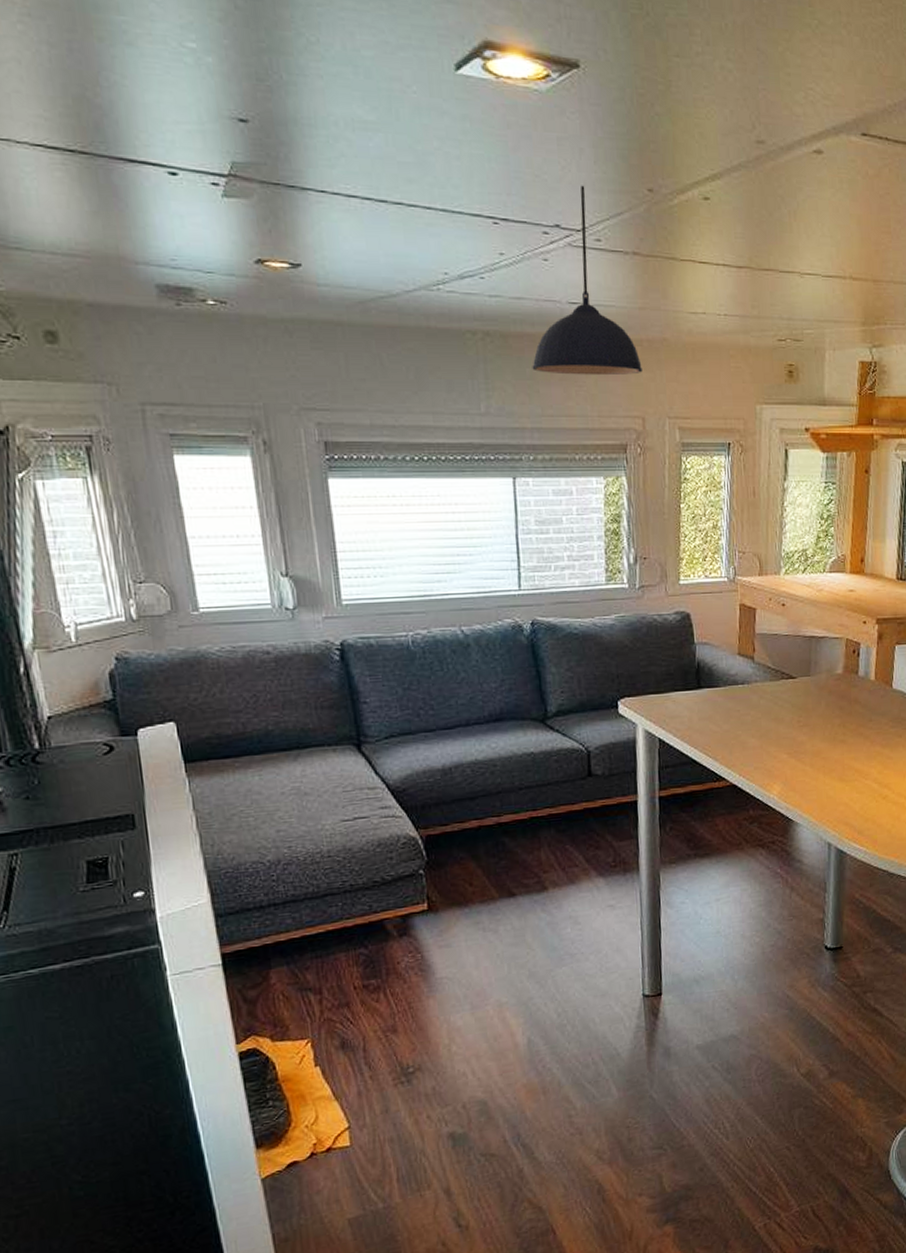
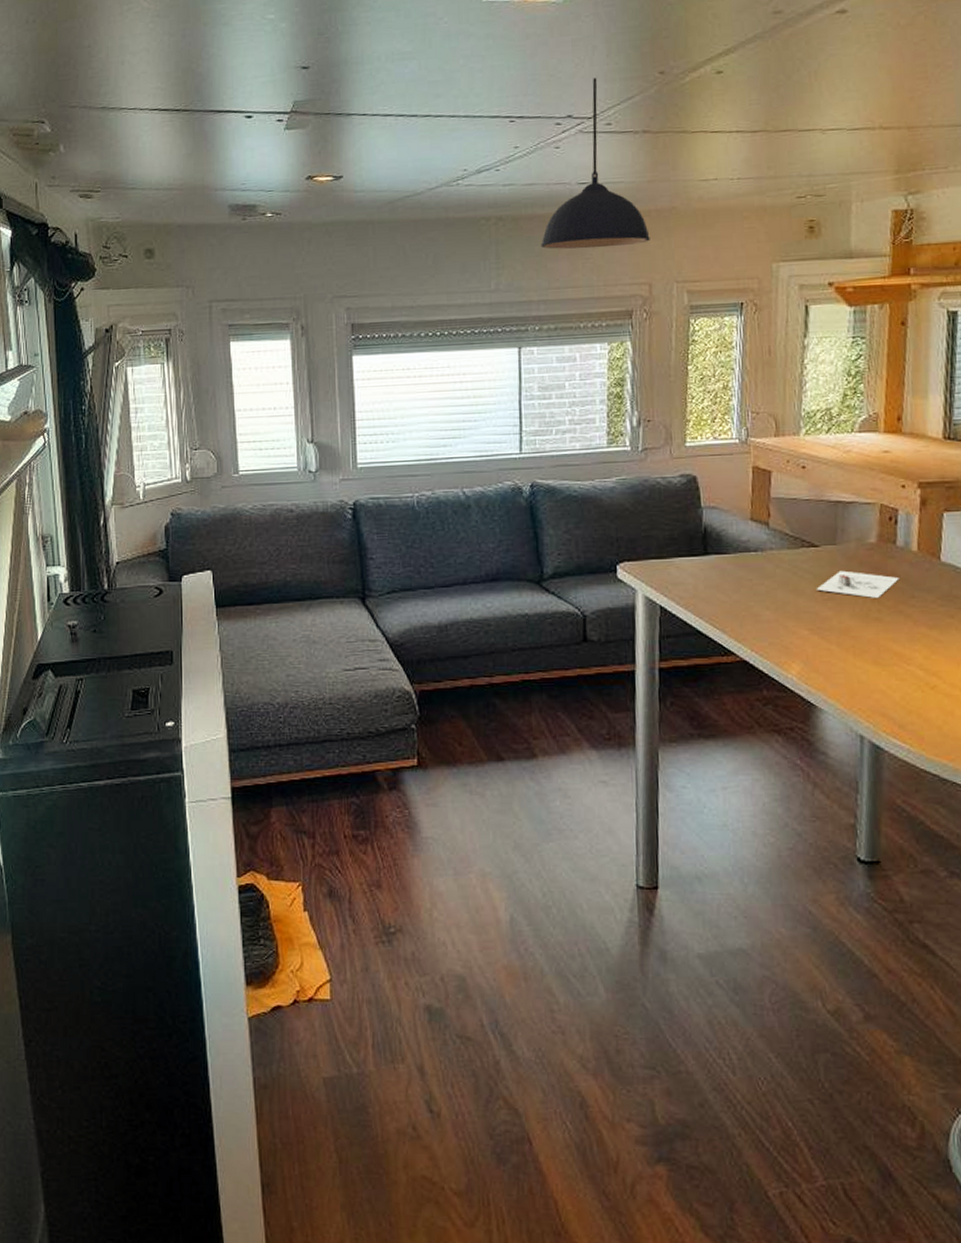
architectural model: none [793,699,860,723] -> present [816,570,899,598]

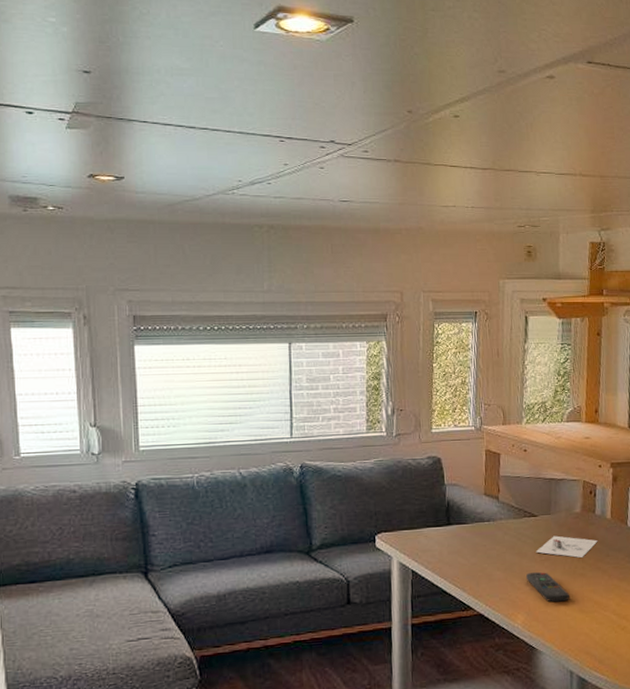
pendant light: present [541,77,650,249] -> none [308,110,401,259]
remote control: none [803,614,861,651] -> present [526,572,570,602]

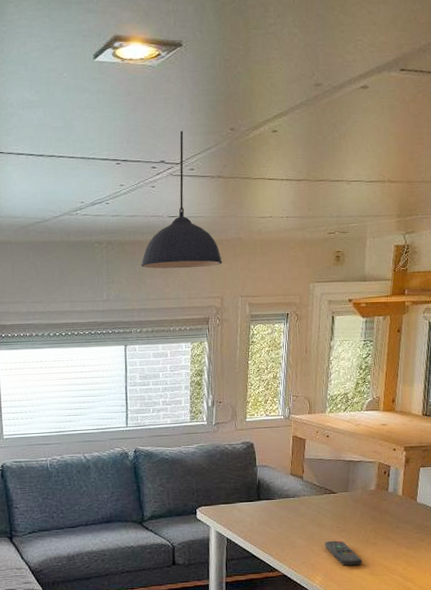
pendant light: none [308,110,401,259] -> present [141,131,222,269]
architectural model: present [535,535,598,558] -> none [334,510,389,529]

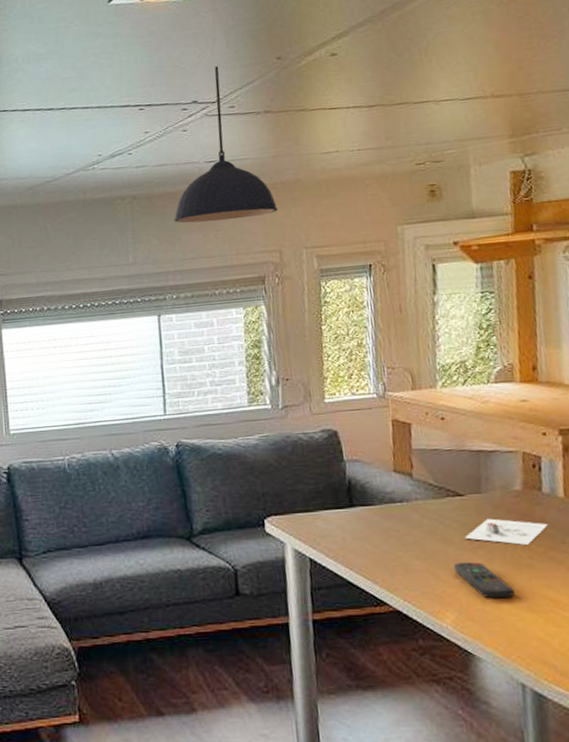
architectural model: none [334,510,389,529] -> present [464,518,548,545]

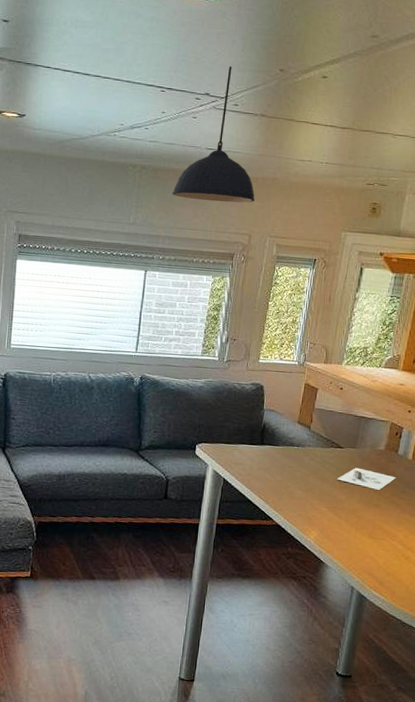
remote control: present [454,562,515,599] -> none [325,496,363,526]

